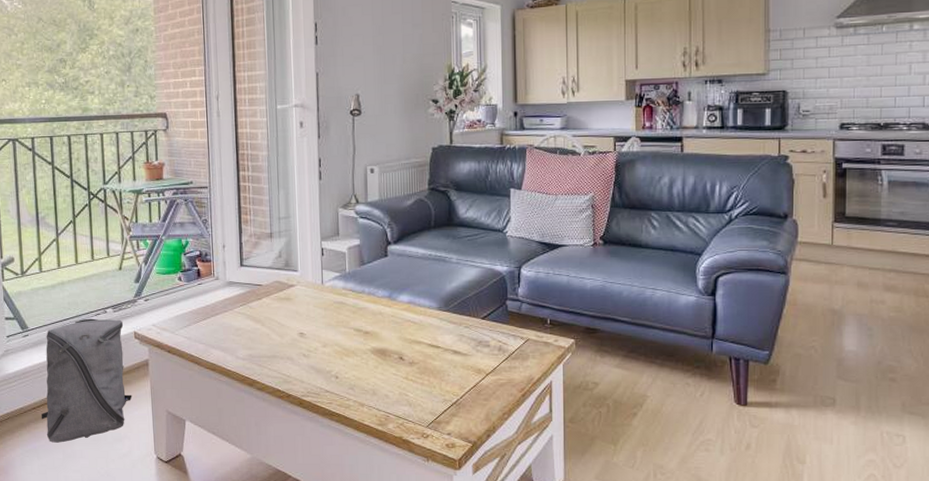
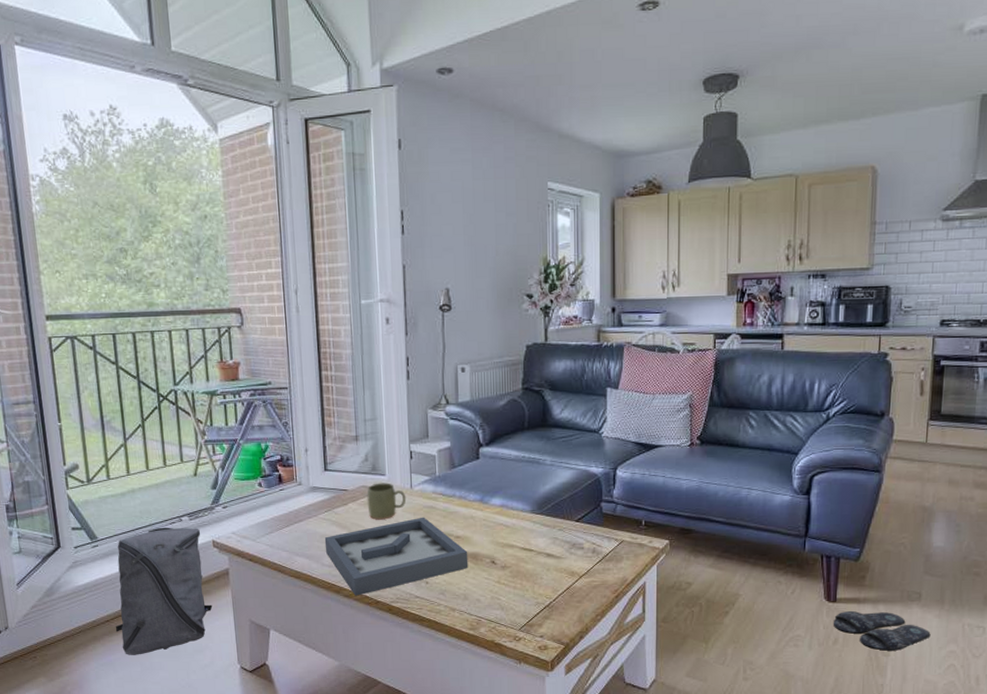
decorative tray: none [239,312,377,389] -> present [324,517,469,596]
mug: none [280,278,318,314] -> present [367,483,407,520]
slippers: none [746,415,848,458] -> present [834,610,931,651]

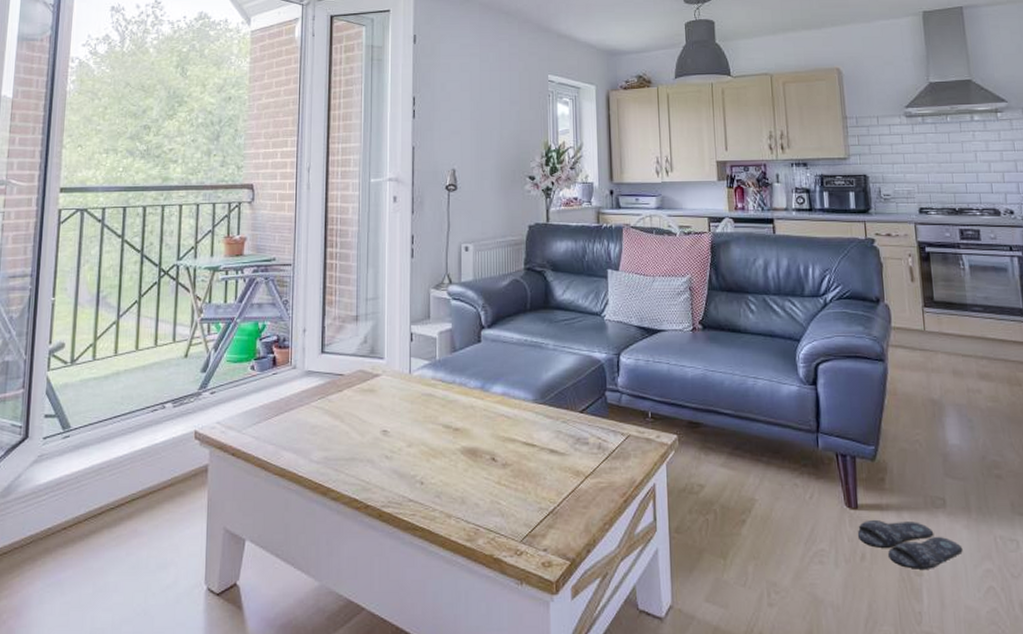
backpack: present [115,527,213,655] -> none [71,415,185,573]
decorative tray: present [324,517,469,596] -> none [315,406,467,499]
mug: present [367,483,407,520] -> none [363,367,404,409]

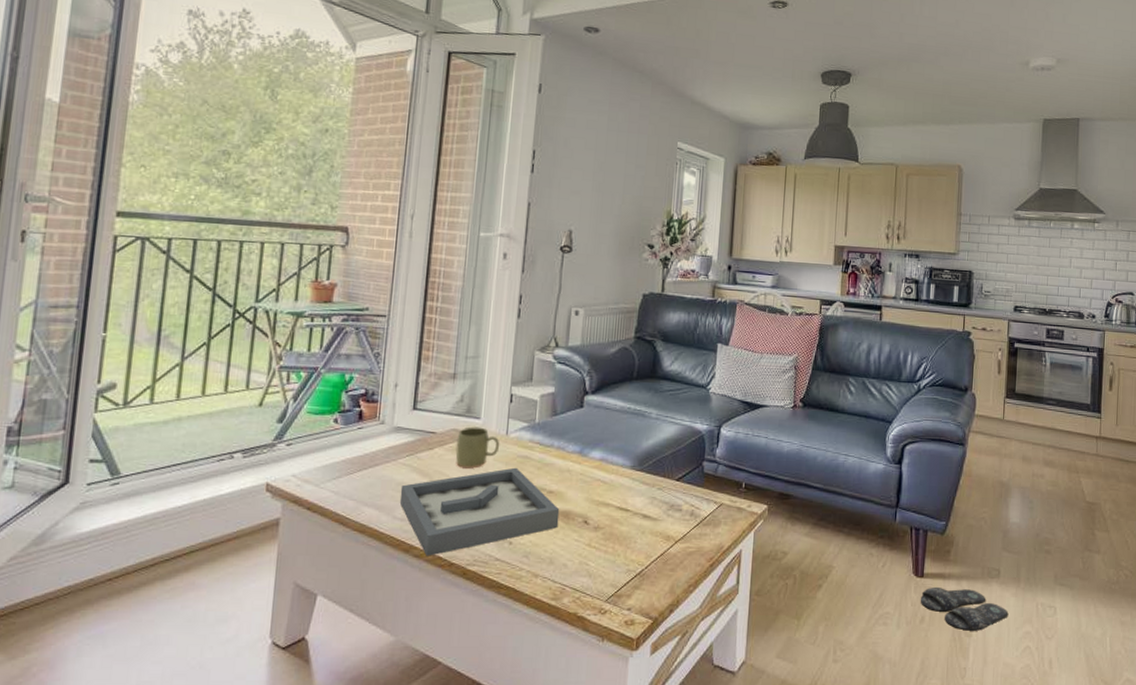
decorative tray: none [315,406,467,499] -> present [399,467,560,556]
mug: none [363,367,404,409] -> present [455,427,500,469]

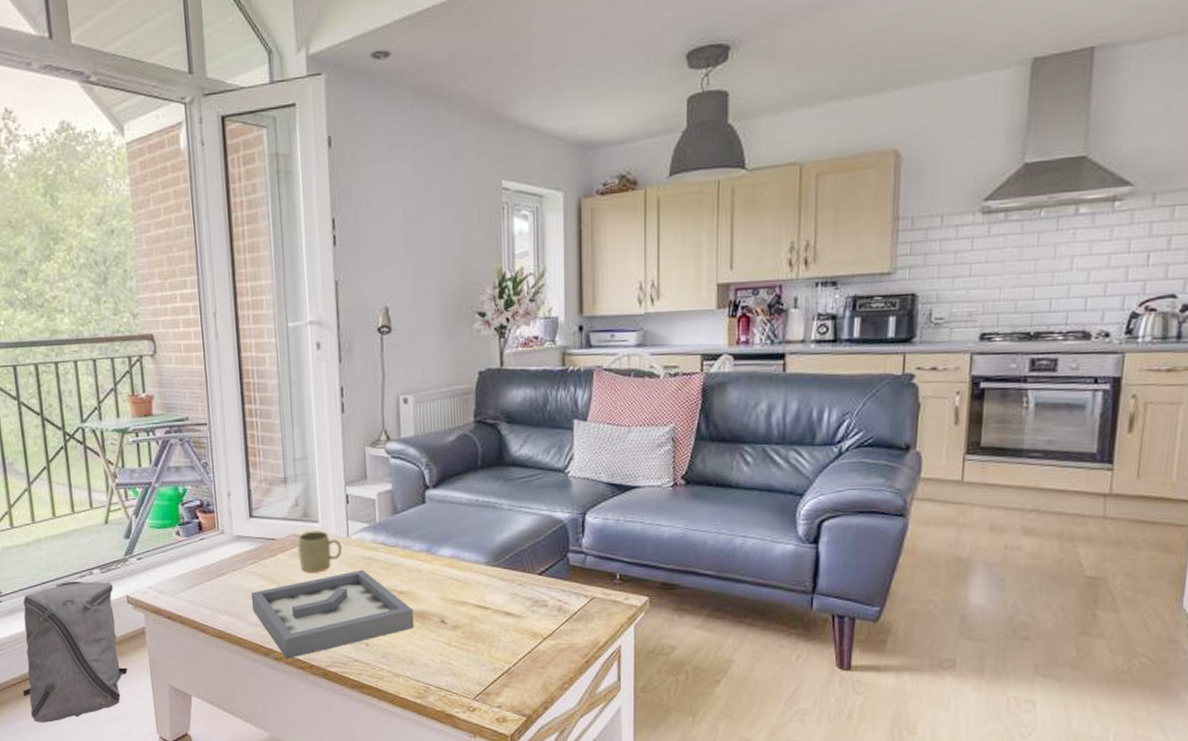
backpack: none [117,464,254,625] -> present [23,581,128,723]
slippers: present [921,586,1009,631] -> none [848,680,968,728]

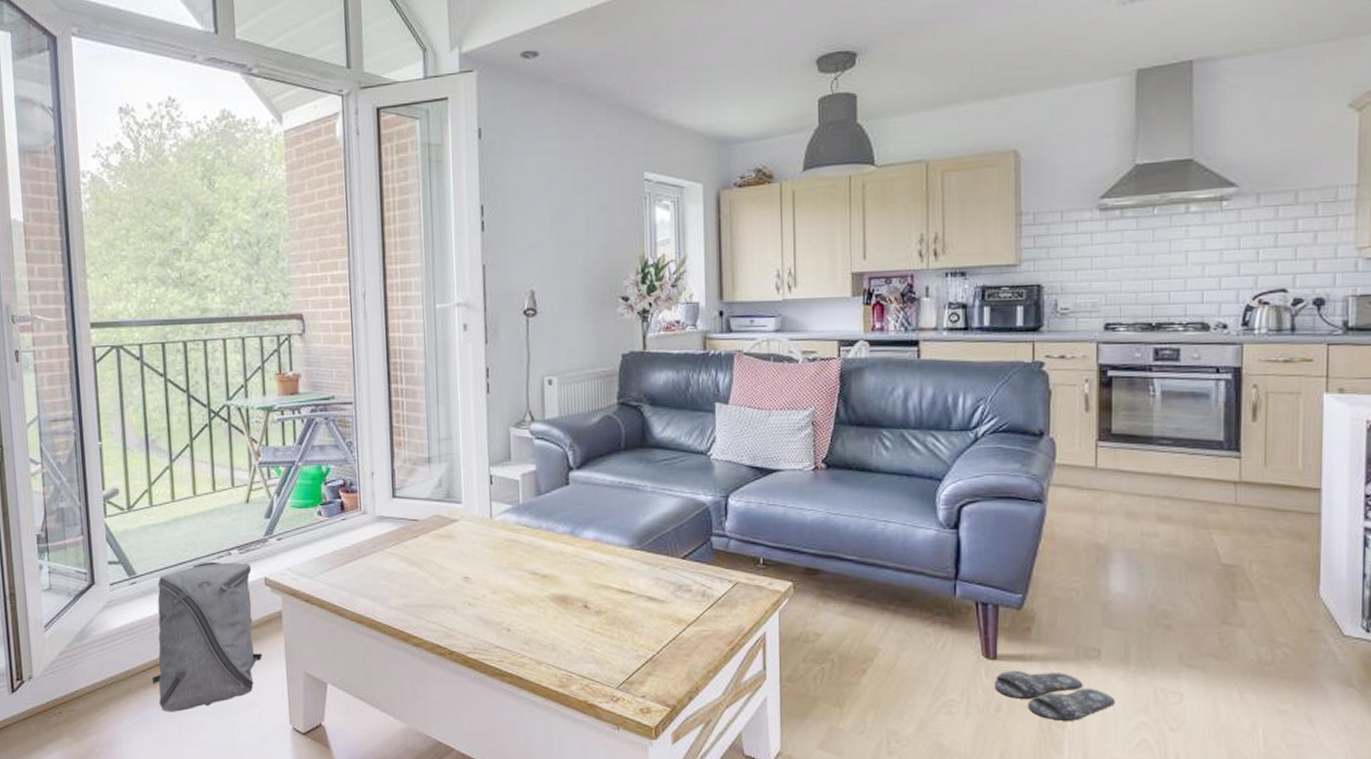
decorative tray: present [250,569,415,659] -> none [391,552,557,645]
mug: present [297,530,343,573] -> none [440,512,486,555]
slippers: none [848,680,968,728] -> present [995,670,1115,721]

